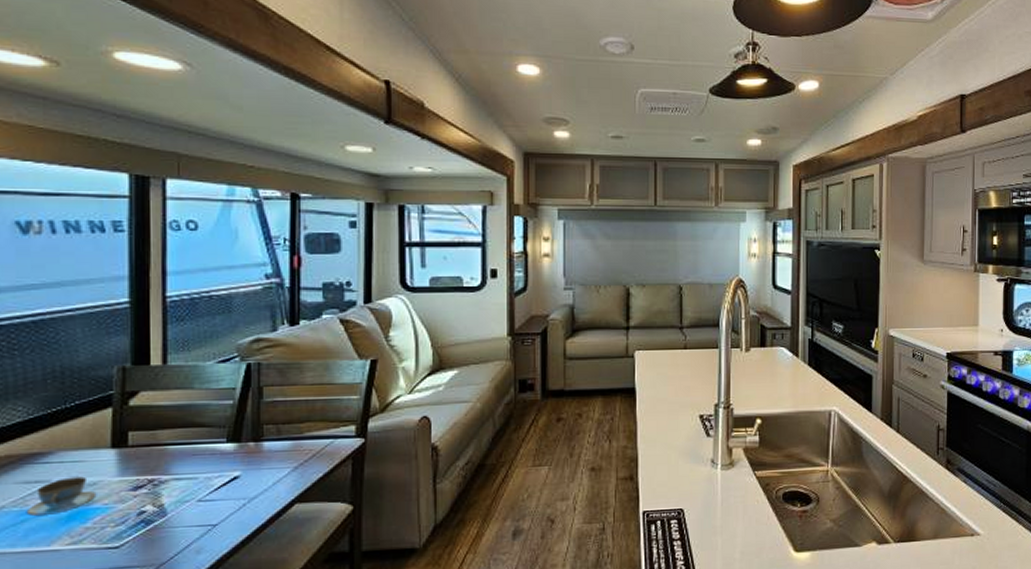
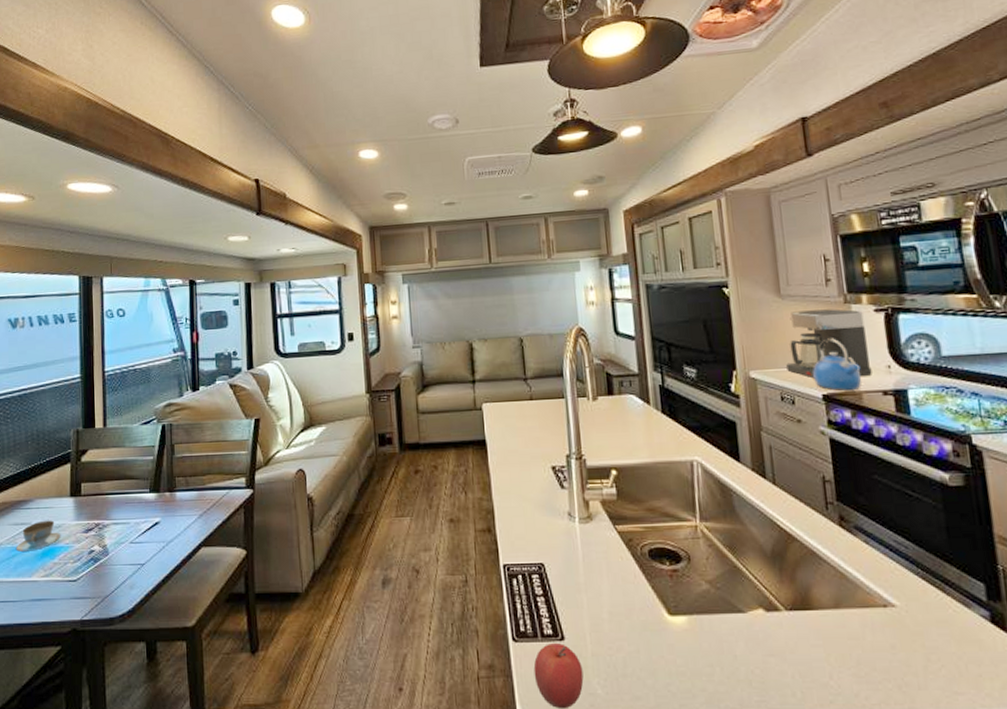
coffee maker: none [921,276,988,338] -> present [786,309,872,379]
kettle: none [942,302,980,351] -> present [813,338,862,391]

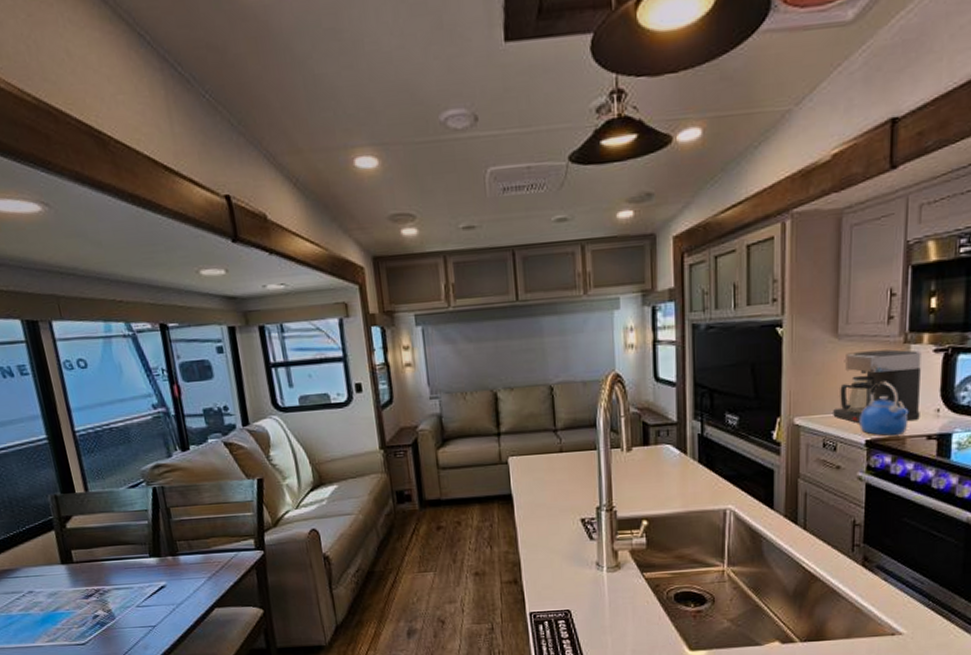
teacup: present [15,520,60,552] -> none [11,588,59,619]

